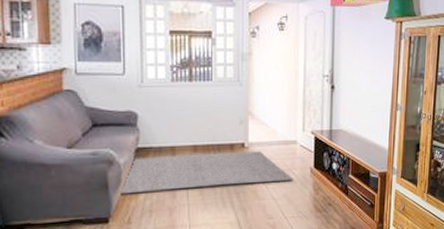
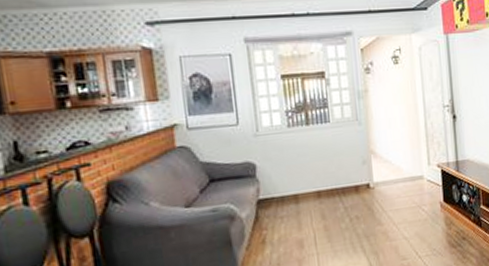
rug: present [120,151,294,195] -> none [245,190,424,250]

